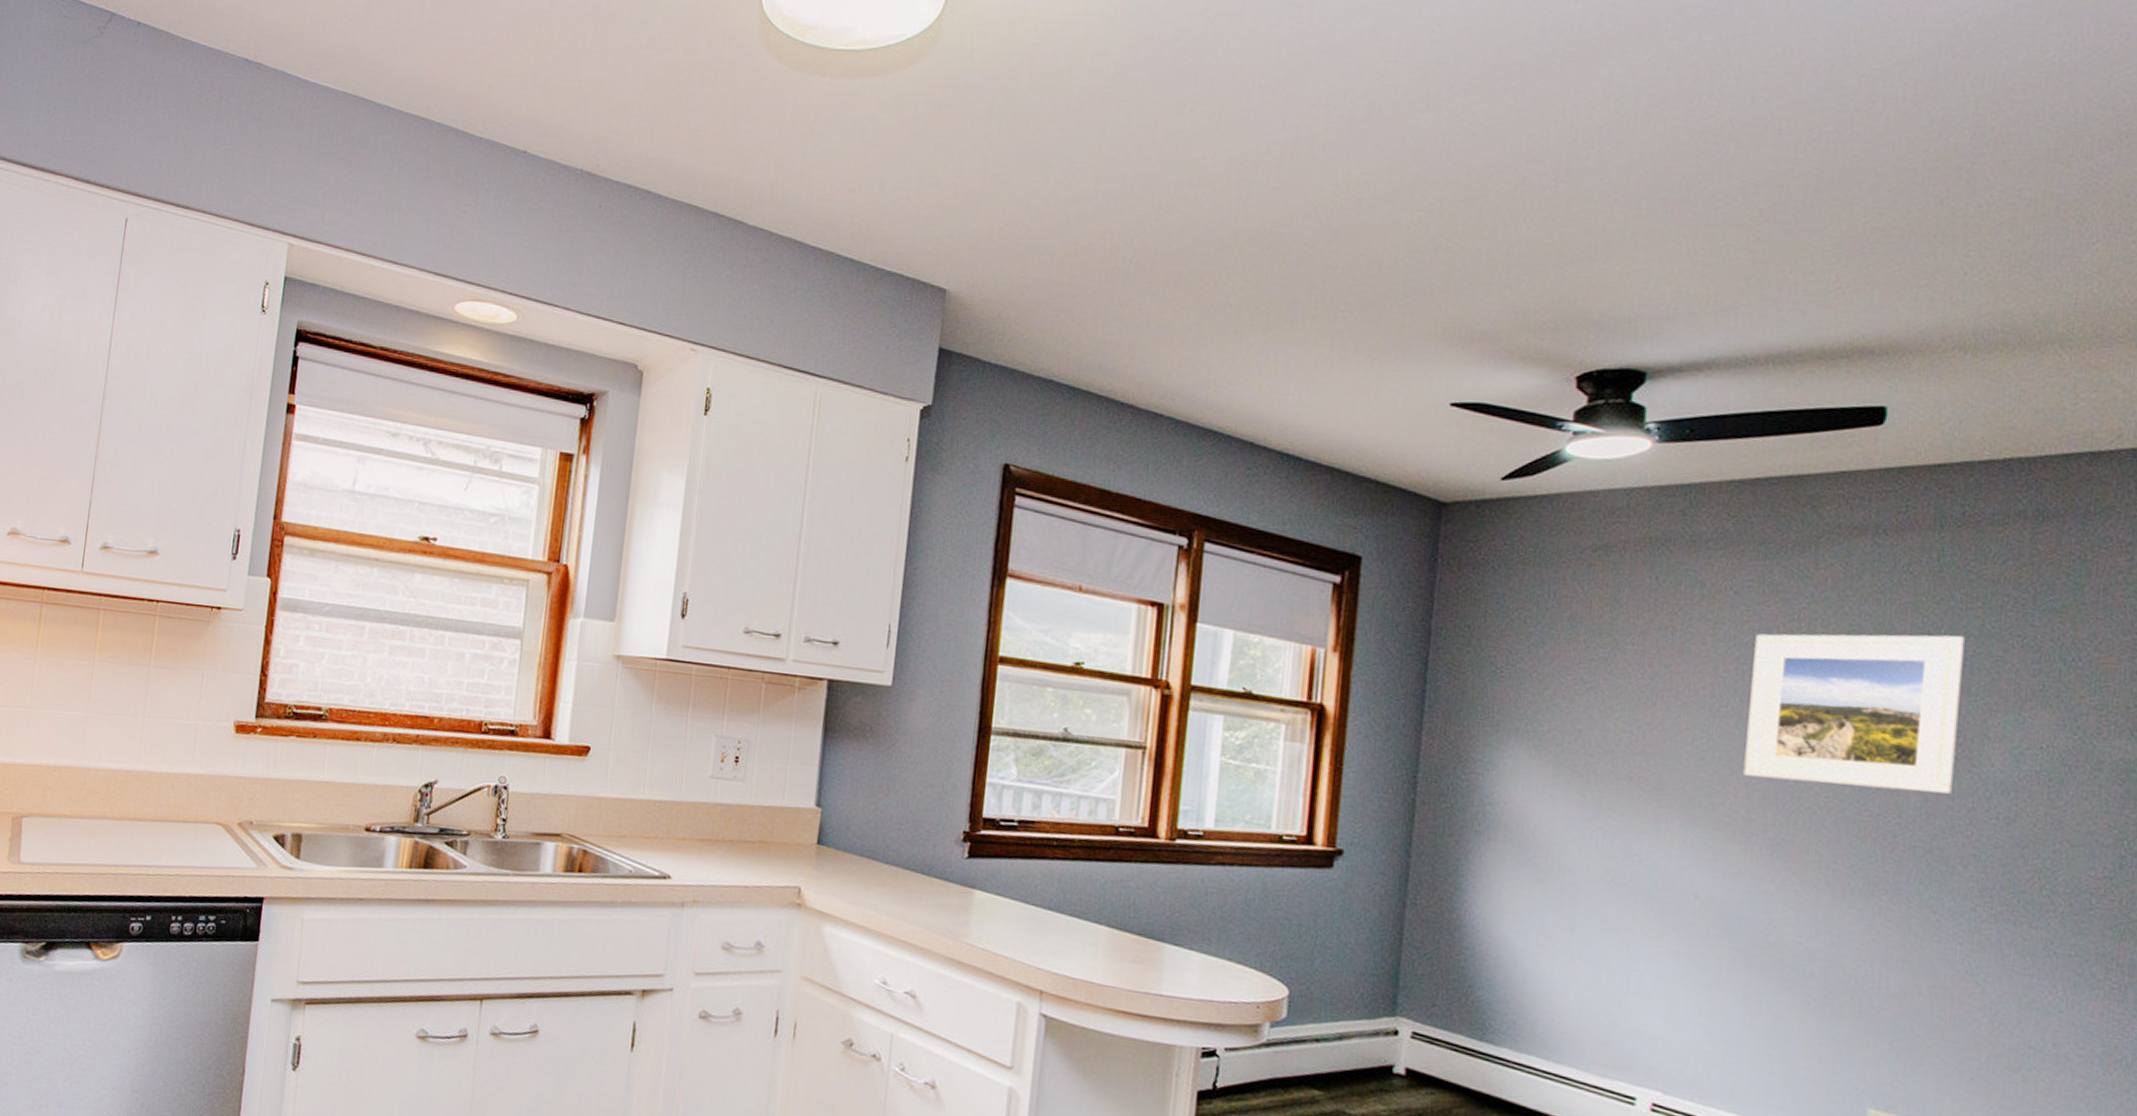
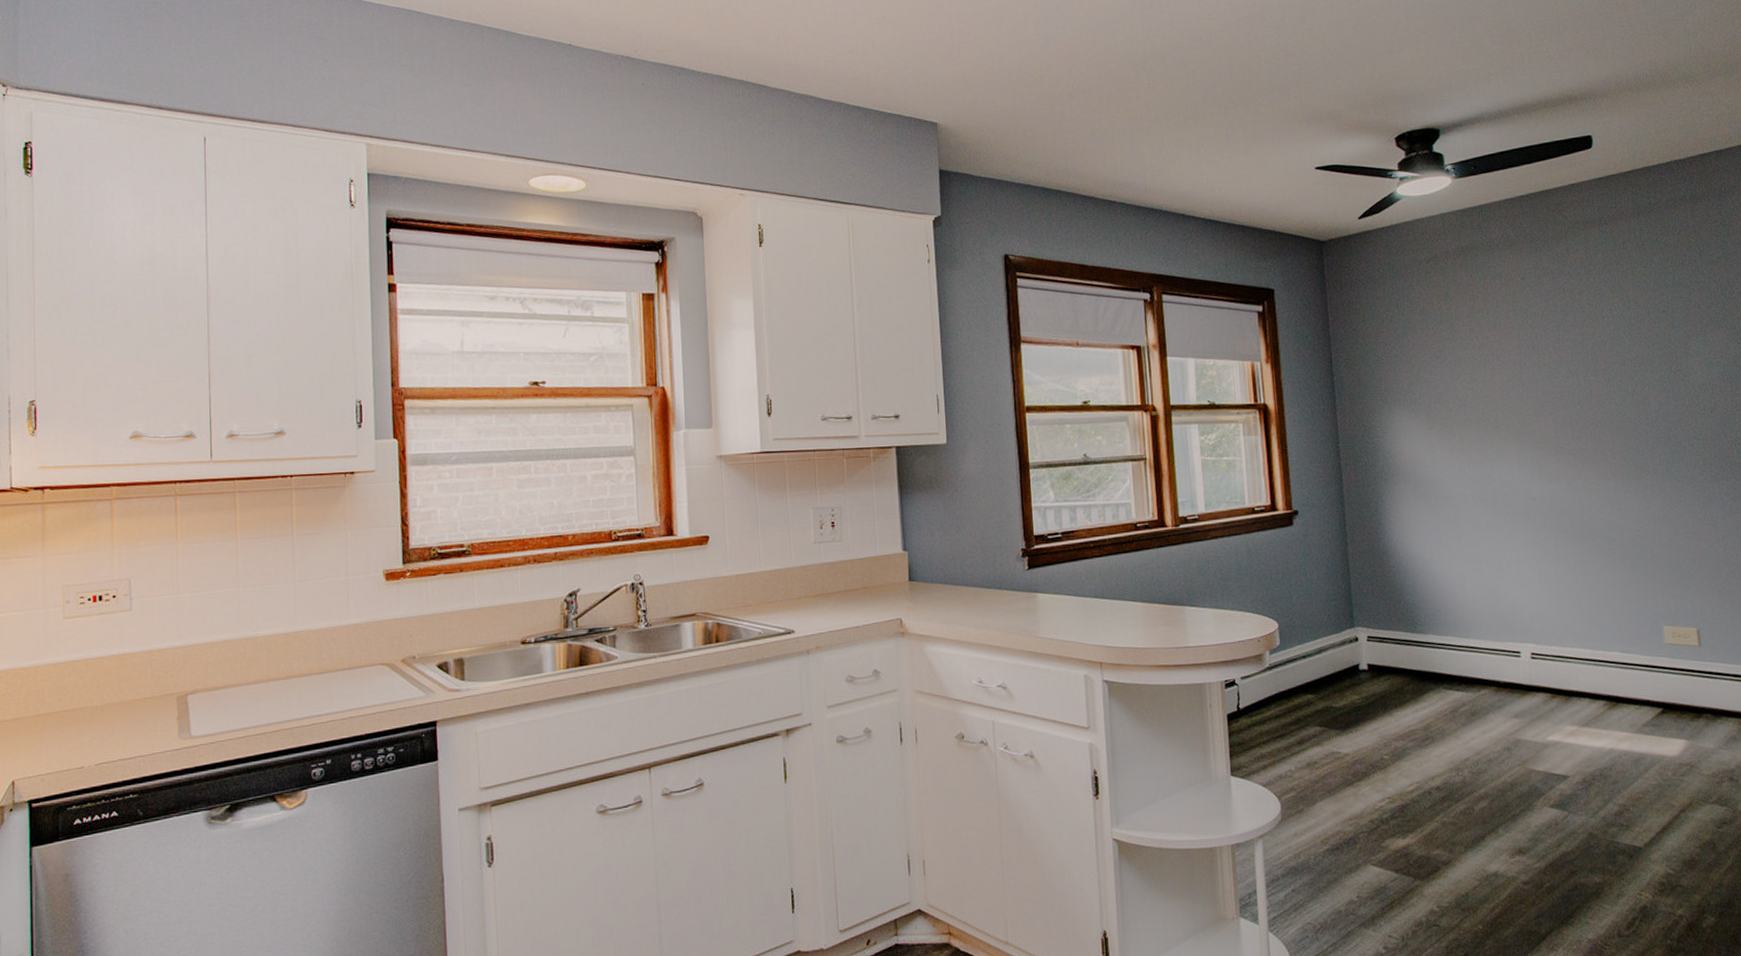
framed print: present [1743,633,1964,794] -> none [1539,287,1675,407]

